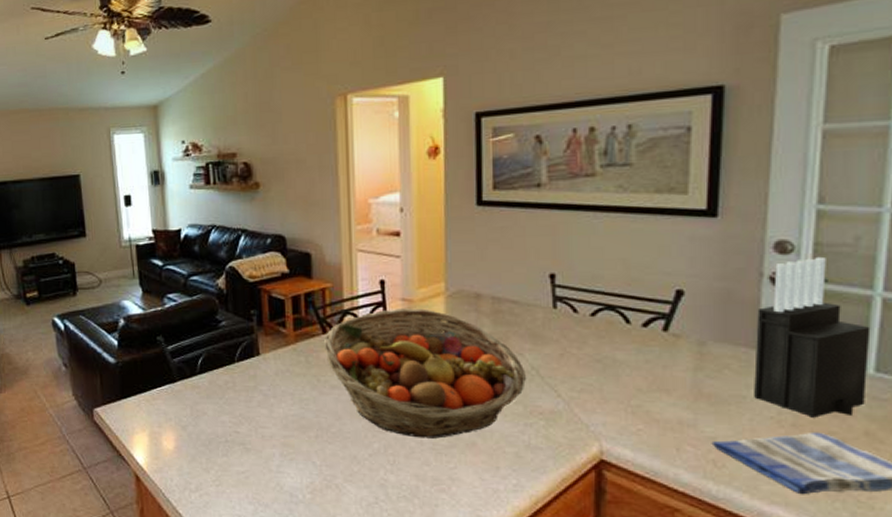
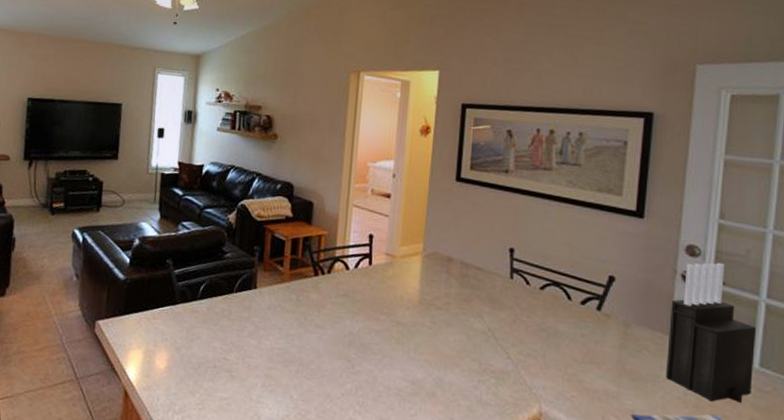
fruit basket: present [324,308,527,439] -> none [314,261,484,386]

